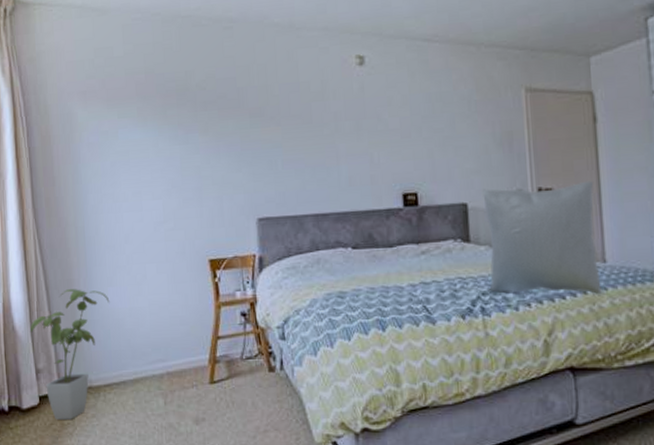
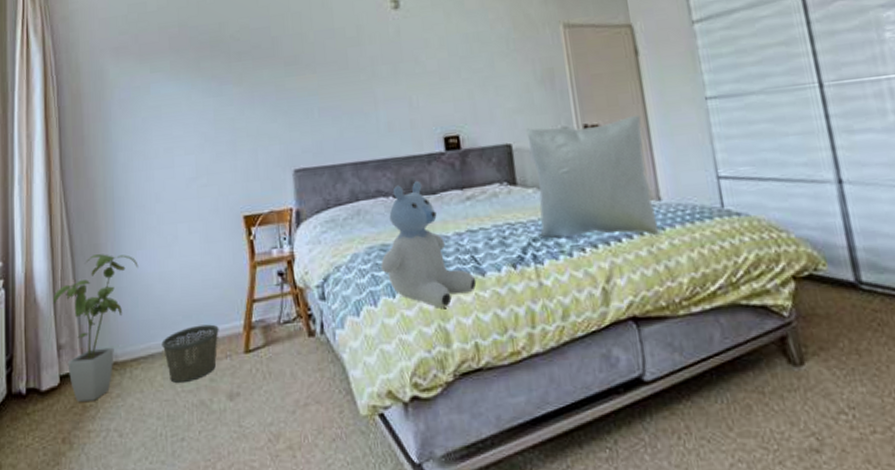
basket: none [132,357,186,407] -> present [161,324,219,383]
stuffed bear: none [338,233,427,352] -> present [381,180,477,308]

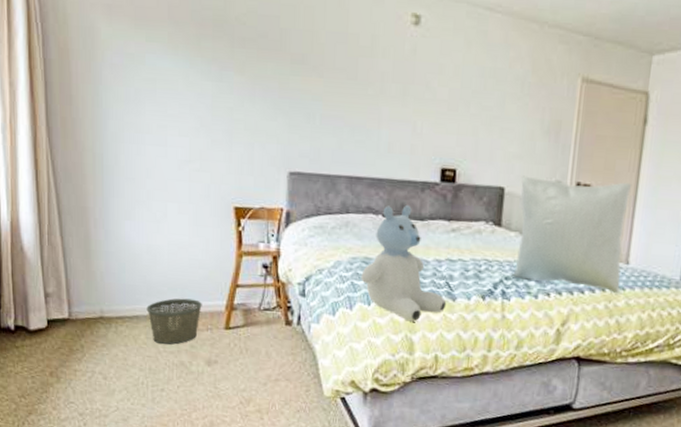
house plant: present [53,254,139,402] -> none [40,217,127,346]

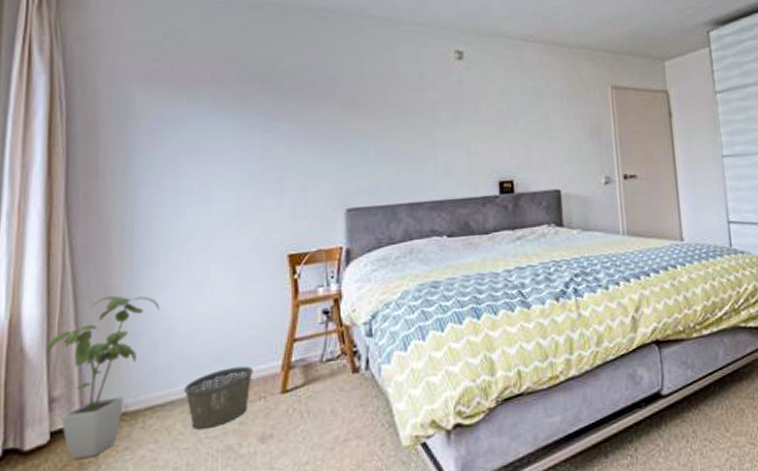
house plant: none [40,217,127,346] -> present [46,296,160,459]
stuffed bear: present [361,204,447,322] -> none [431,221,522,340]
pillow: present [512,175,631,294] -> none [574,168,681,274]

